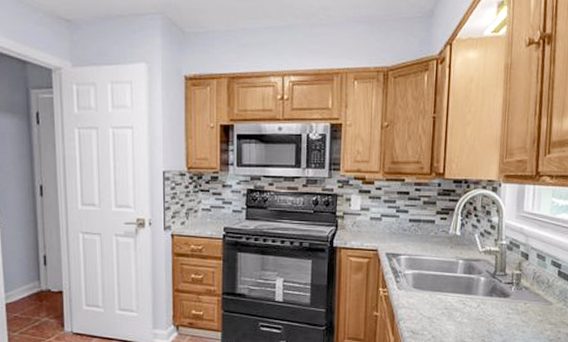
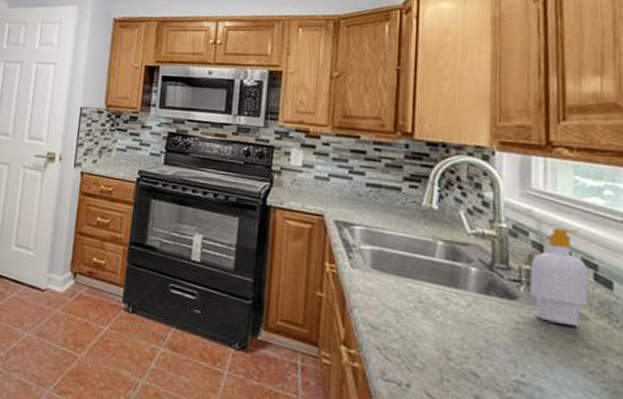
soap bottle: none [517,240,555,310] -> present [530,228,588,326]

